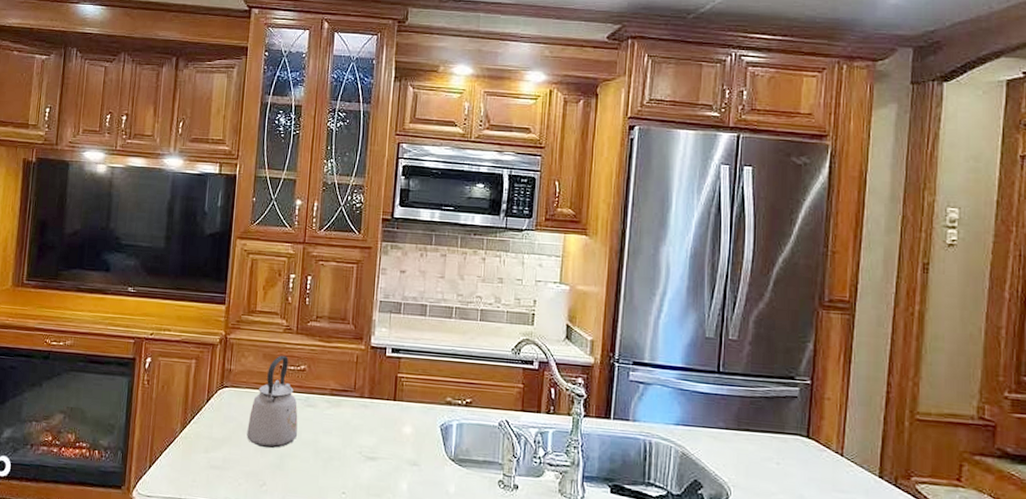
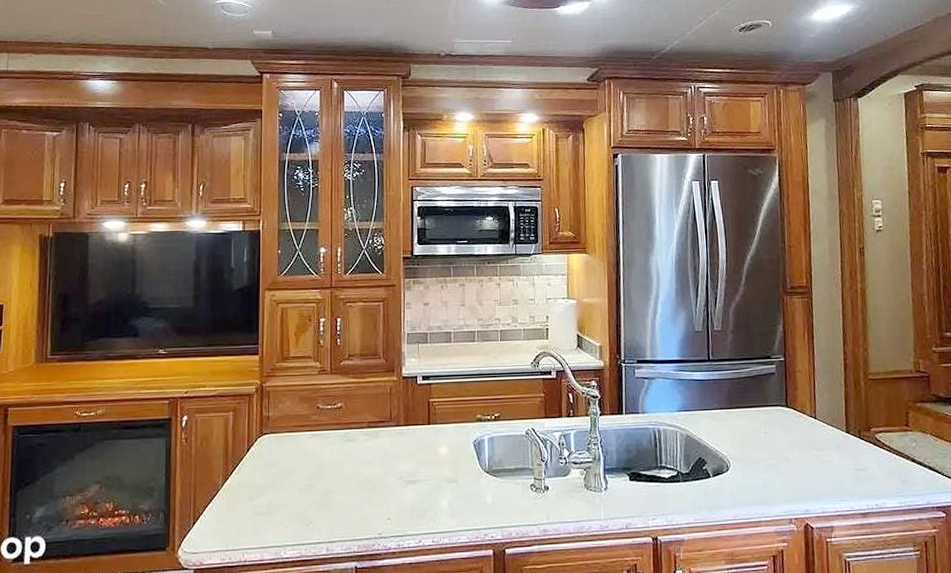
kettle: present [247,355,298,449] -> none [290,396,340,488]

